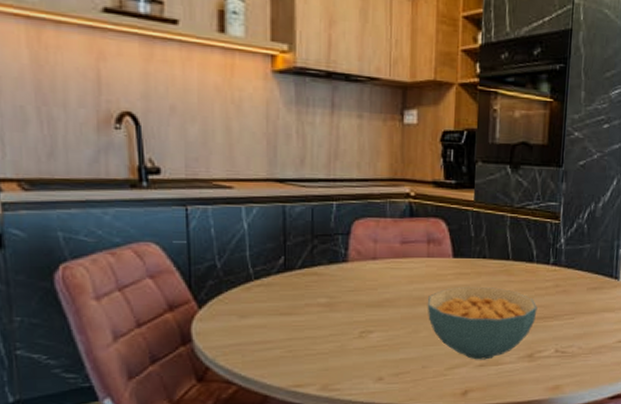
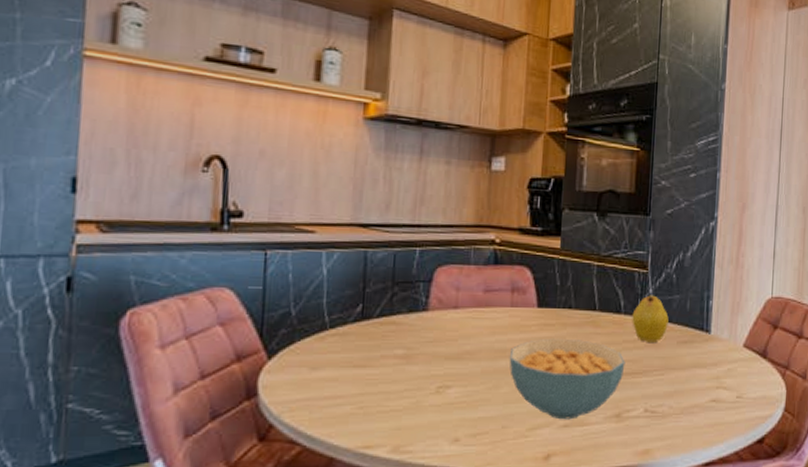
fruit: none [544,244,580,289] -> present [632,295,669,342]

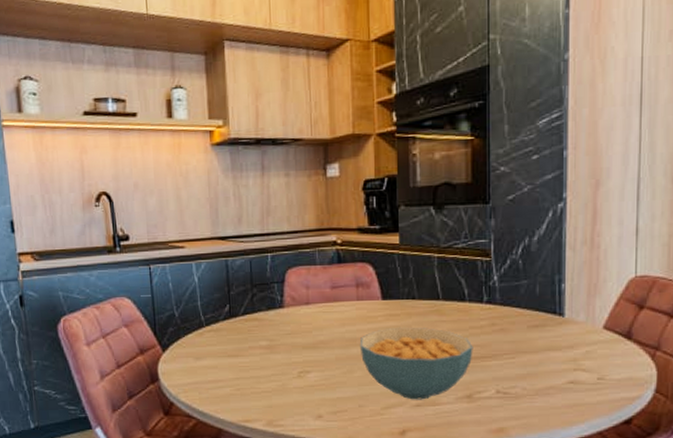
fruit: present [632,295,669,342] -> none [477,282,517,328]

